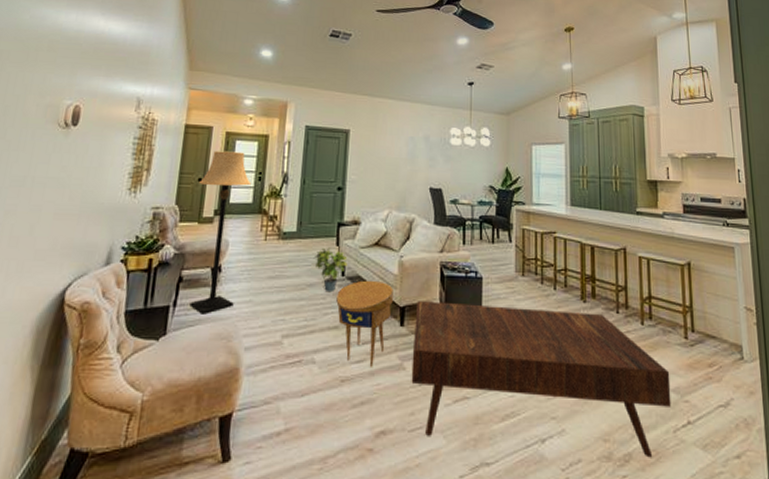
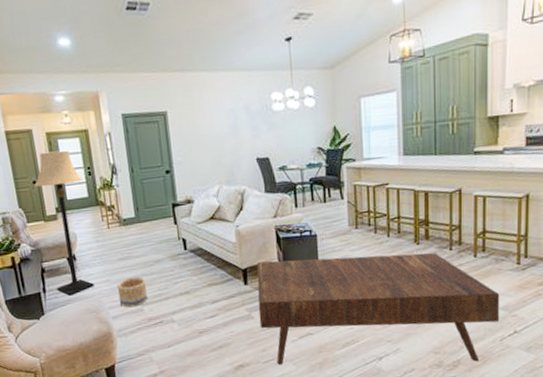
basket: none [258,300,293,338] -> present [117,277,147,308]
potted plant: present [313,247,348,291] -> none [155,227,188,264]
side table: present [336,280,393,367] -> none [183,250,235,319]

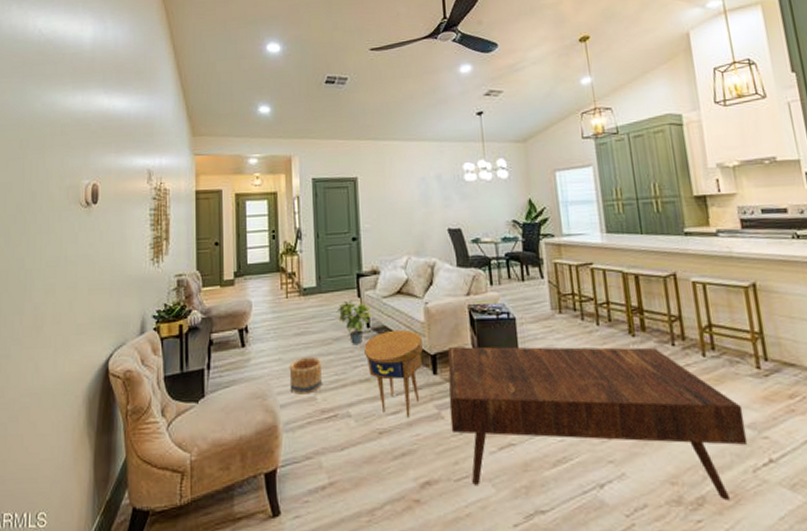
lamp: present [35,150,94,296] -> none [216,212,267,375]
potted plant: none [155,227,188,264] -> present [336,300,371,344]
side table: none [183,250,235,319] -> present [364,329,423,418]

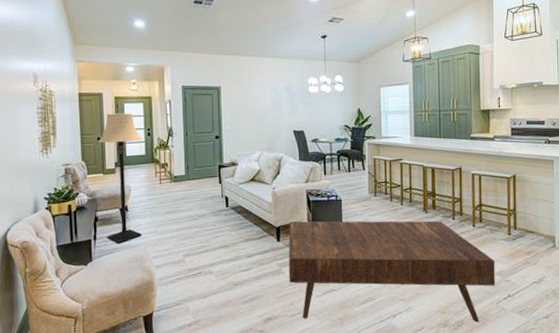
lamp: none [216,212,267,375] -> present [99,113,143,244]
basket: present [289,356,322,395] -> none [162,229,190,258]
potted plant: present [336,300,371,344] -> none [201,185,230,219]
side table: present [364,329,423,418] -> none [224,208,270,273]

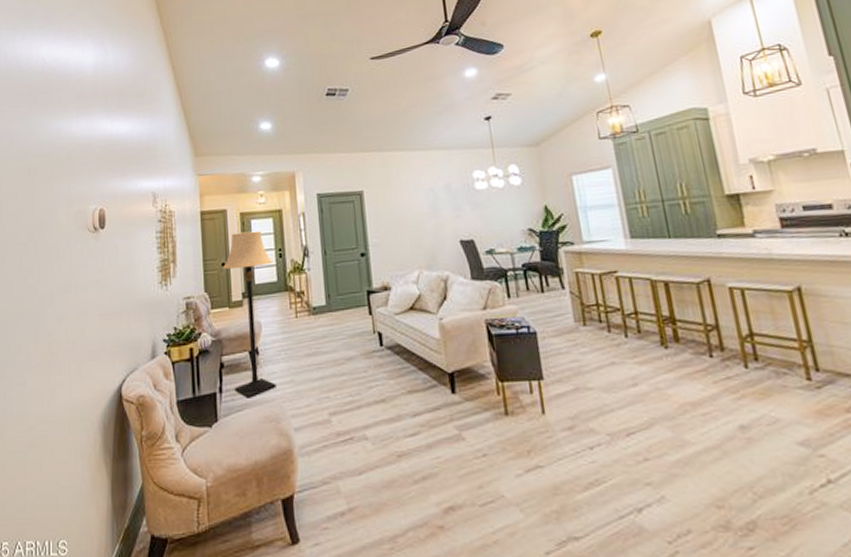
coffee table: present [288,221,496,323] -> none [466,360,802,526]

